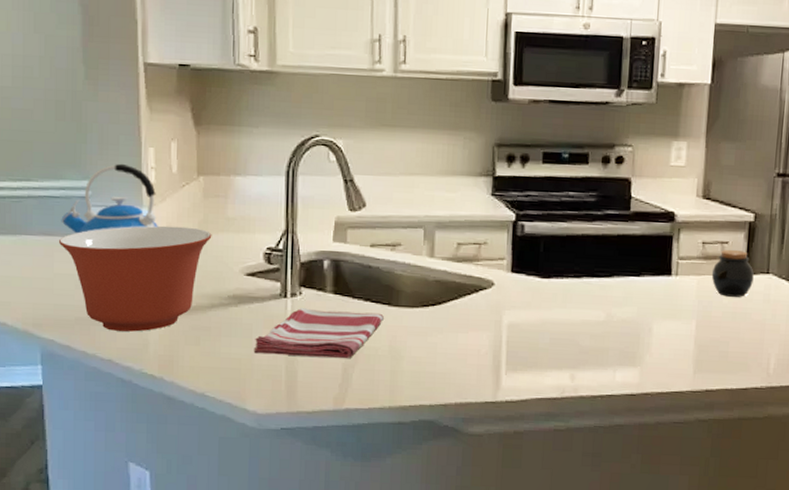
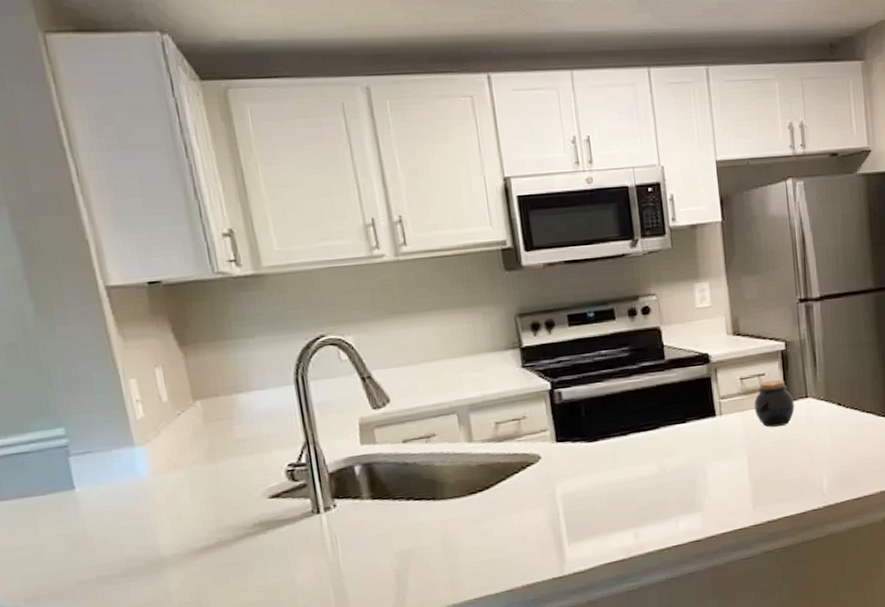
mixing bowl: present [59,225,212,332] -> none [39,457,223,588]
kettle: present [61,163,158,234] -> none [37,401,157,490]
dish towel: present [253,308,385,358] -> none [292,510,432,580]

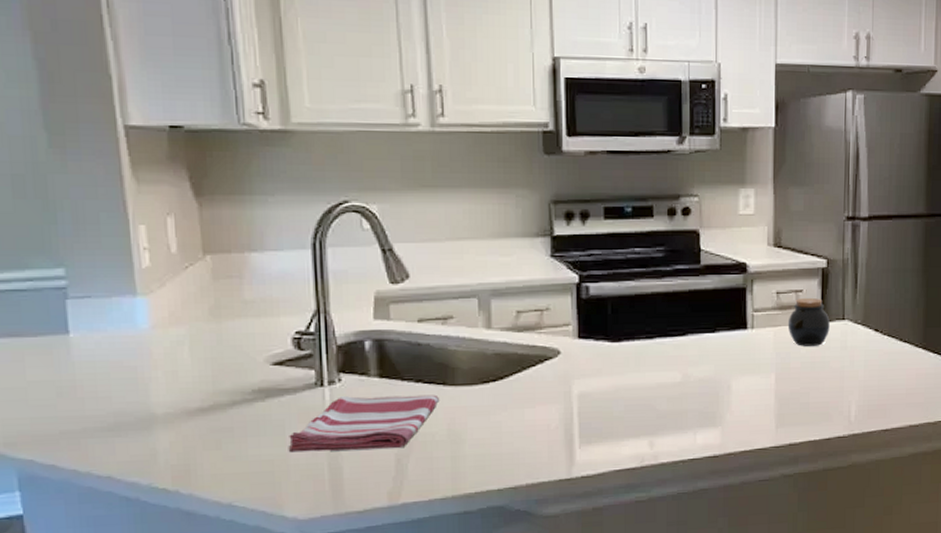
dish towel: none [292,510,432,580] -> present [288,394,440,453]

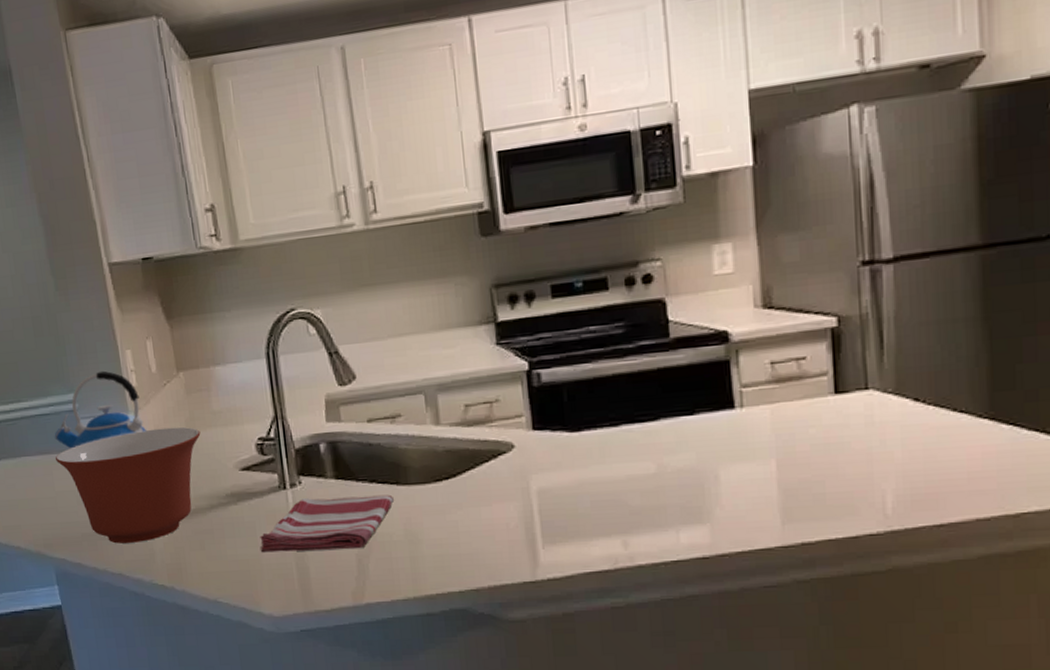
kettle: none [31,245,158,332] -> present [54,370,146,449]
mixing bowl: none [31,314,227,443] -> present [55,427,201,544]
jar: present [787,297,830,346] -> none [788,365,848,425]

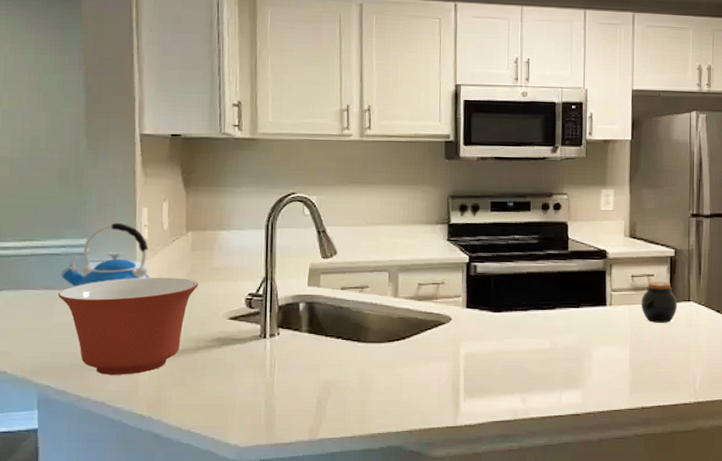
dish towel: present [260,494,395,553] -> none [235,347,355,391]
jar: none [788,365,848,425] -> present [641,281,677,323]

